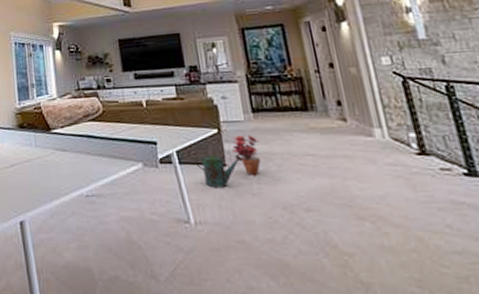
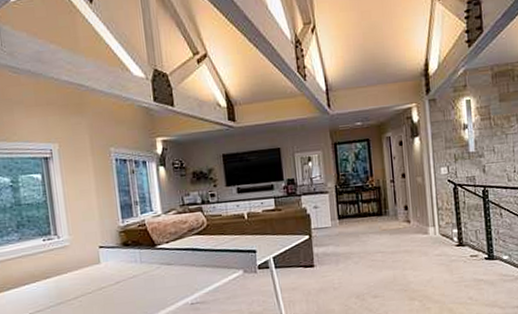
watering can: present [195,155,243,188] -> none [288,257,328,286]
potted plant: present [232,135,261,175] -> none [319,239,343,273]

